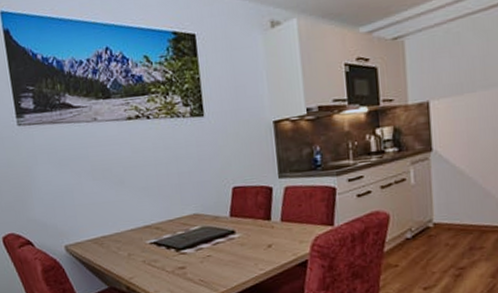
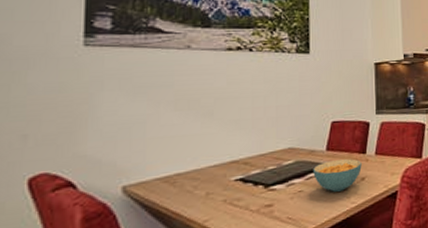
cereal bowl: none [219,225,268,258] -> present [313,159,362,192]

